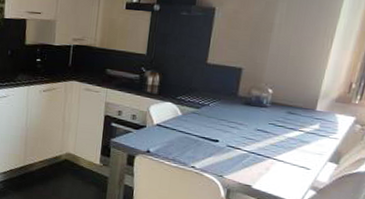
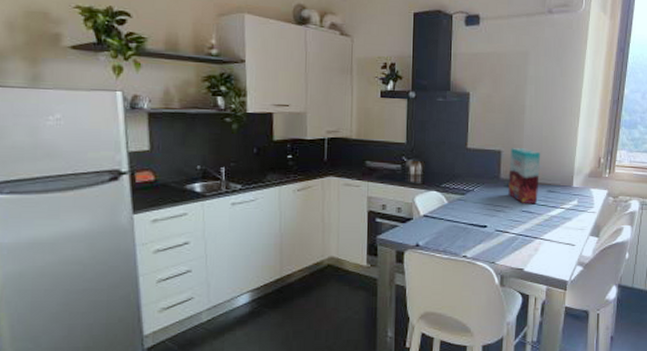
cereal box: none [244,66,285,124] -> present [508,148,541,203]

